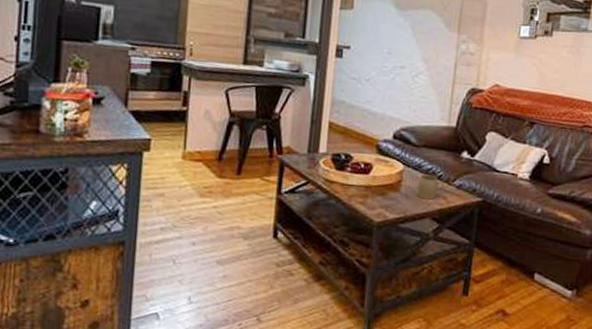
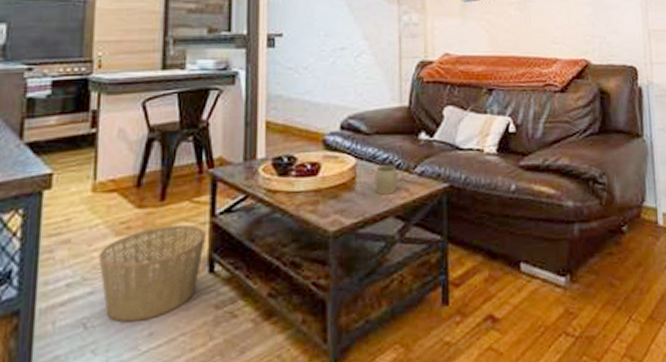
basket: none [186,195,273,266] -> present [99,224,207,323]

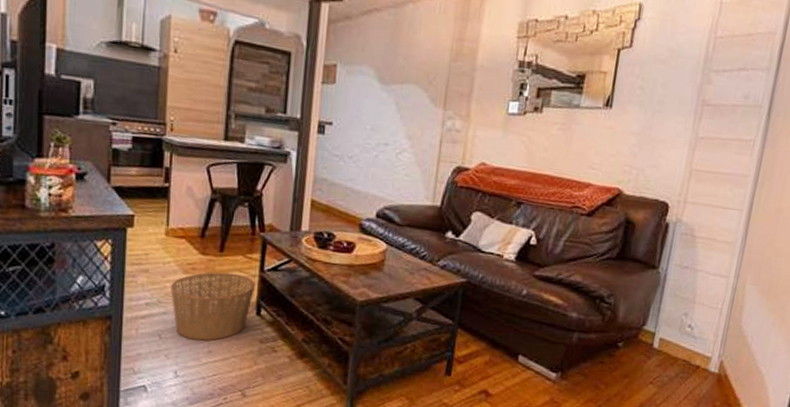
mug: present [375,165,405,195] -> none [400,254,428,280]

